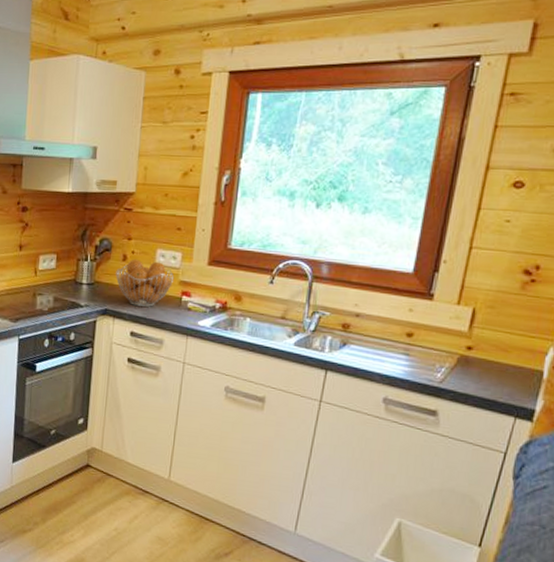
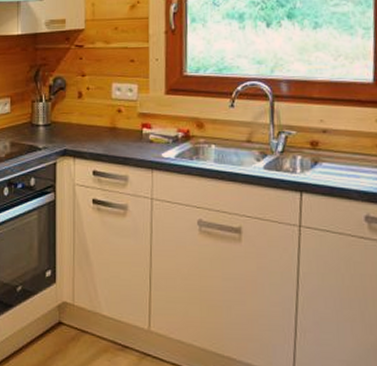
fruit basket: present [116,259,175,307] -> none [72,95,133,143]

